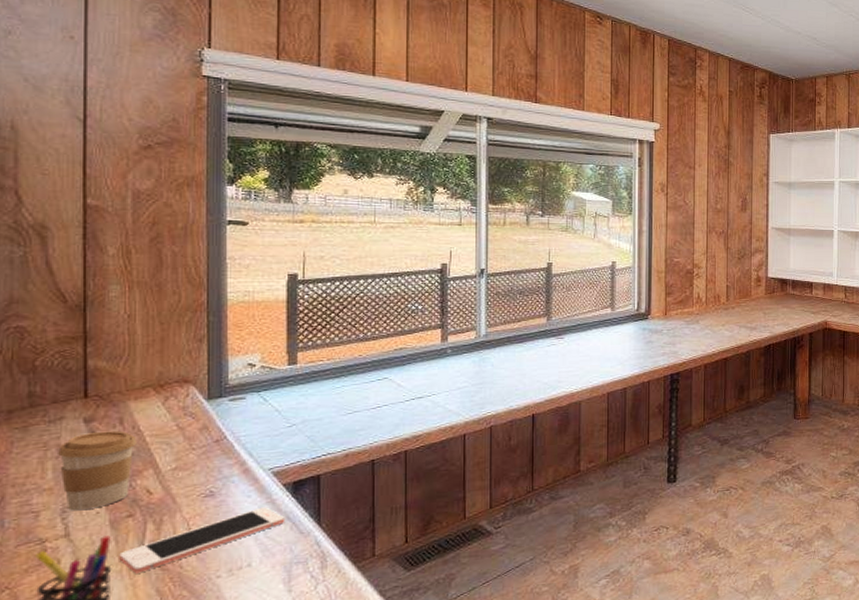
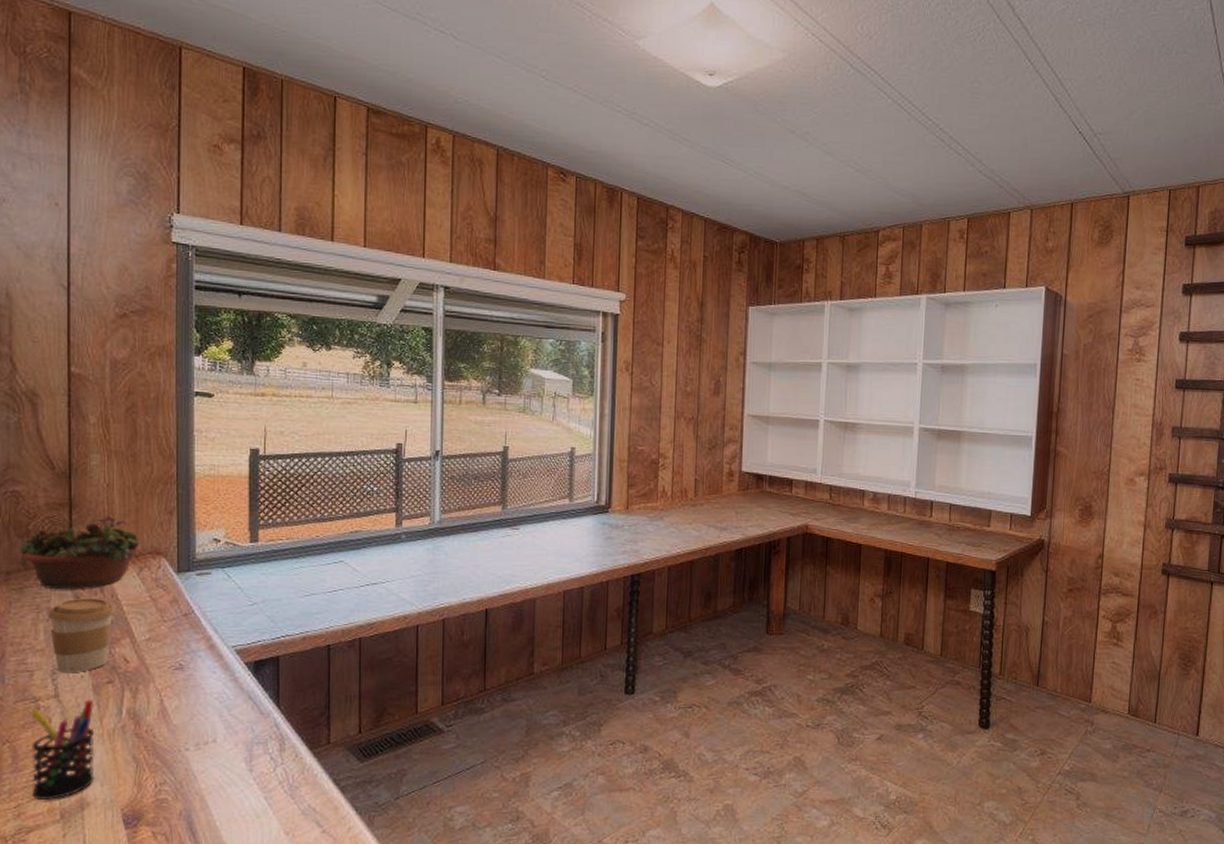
succulent planter: none [20,345,167,426] -> present [16,514,141,590]
cell phone: present [119,507,285,574] -> none [101,684,247,739]

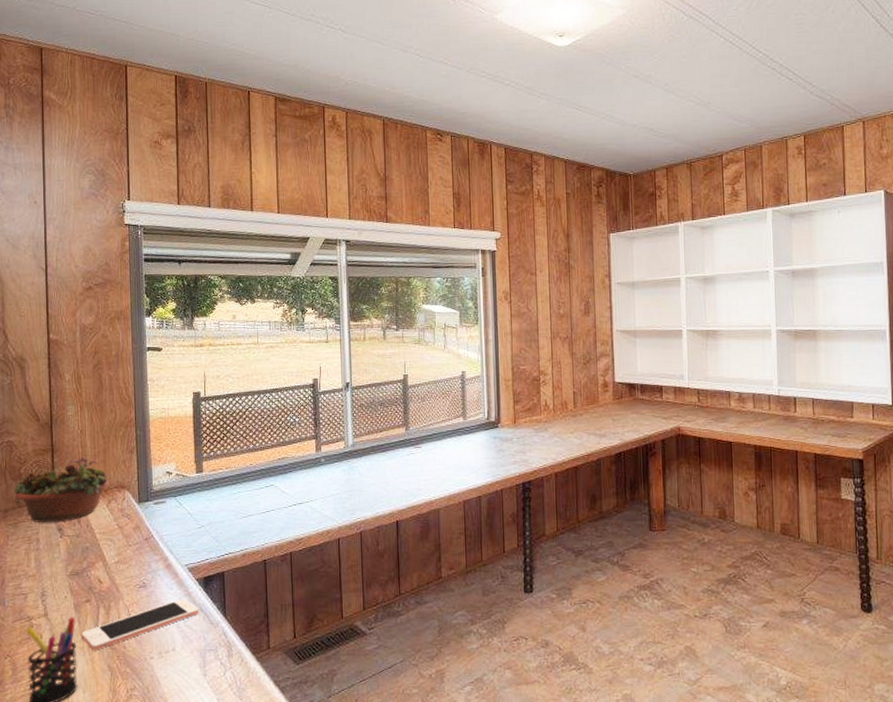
coffee cup: present [47,597,115,673] -> none [37,528,90,595]
cell phone: none [101,684,247,739] -> present [81,599,199,651]

